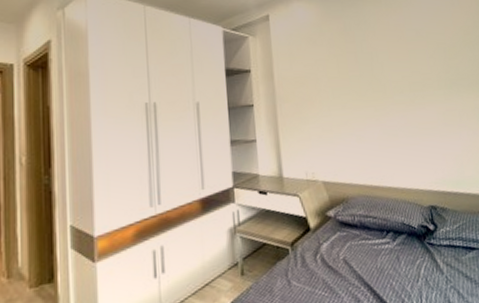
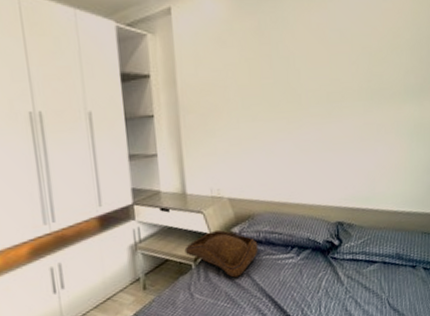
tricorn hat: none [281,213,354,264] -> present [184,229,258,278]

